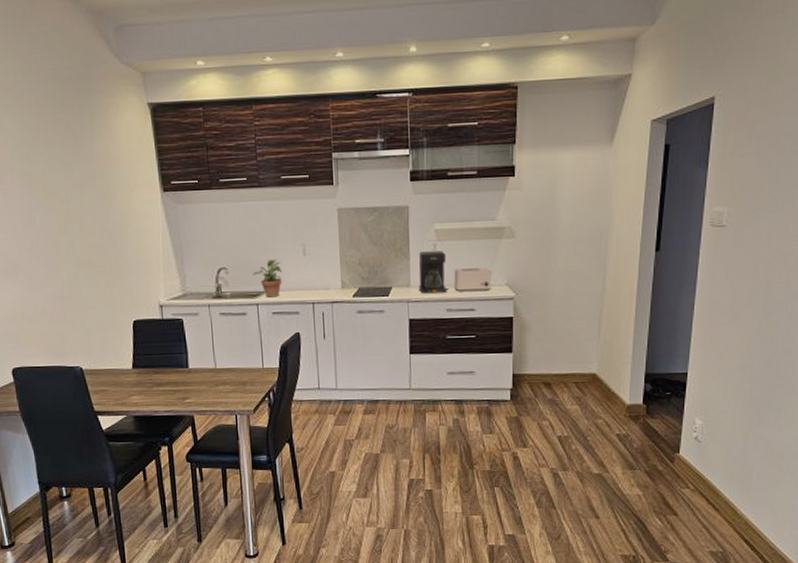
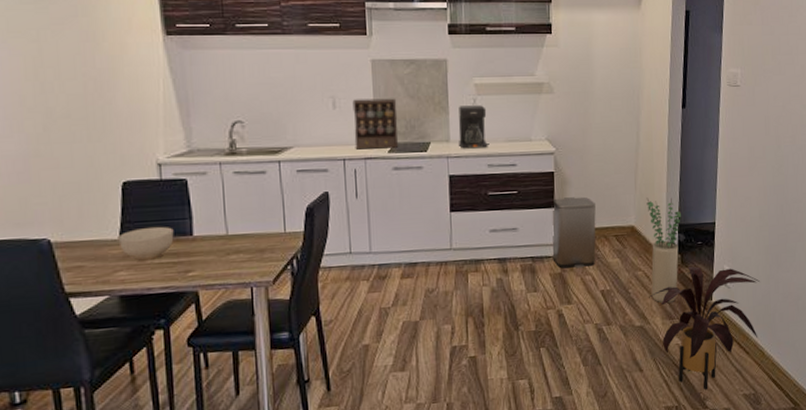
bowl: none [131,359,174,388] -> present [118,226,174,261]
potted plant: present [252,260,283,298] -> none [274,113,310,154]
spice rack: none [320,245,363,294] -> present [352,98,399,150]
toaster: present [454,266,492,292] -> none [494,121,532,147]
pedal bin: none [509,342,555,413] -> present [551,196,596,269]
house plant: none [608,417,736,543] -> present [648,266,760,390]
vase: none [611,345,650,453] -> present [646,197,682,303]

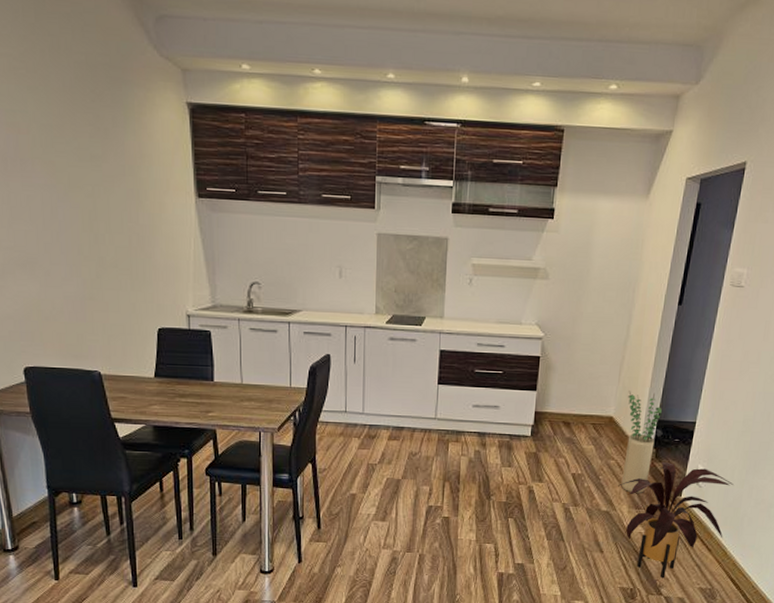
bowl: present [118,226,174,261] -> none [153,369,198,398]
spice rack: present [352,98,399,150] -> none [356,270,398,320]
coffee maker: present [458,105,488,149] -> none [452,284,481,327]
pedal bin: present [551,196,596,269] -> none [529,382,577,451]

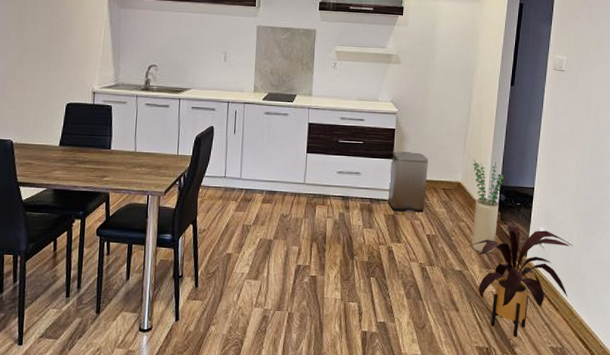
pedal bin: none [529,382,577,451] -> present [387,151,428,213]

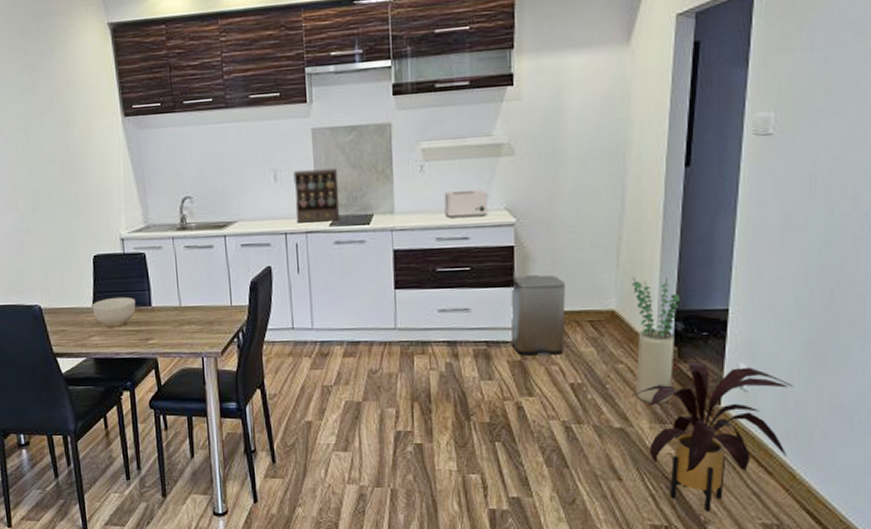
bowl: none [58,139,98,165] -> present [91,296,136,328]
spice rack: none [237,56,274,97] -> present [293,168,341,223]
toaster: none [348,84,380,105] -> present [444,189,488,219]

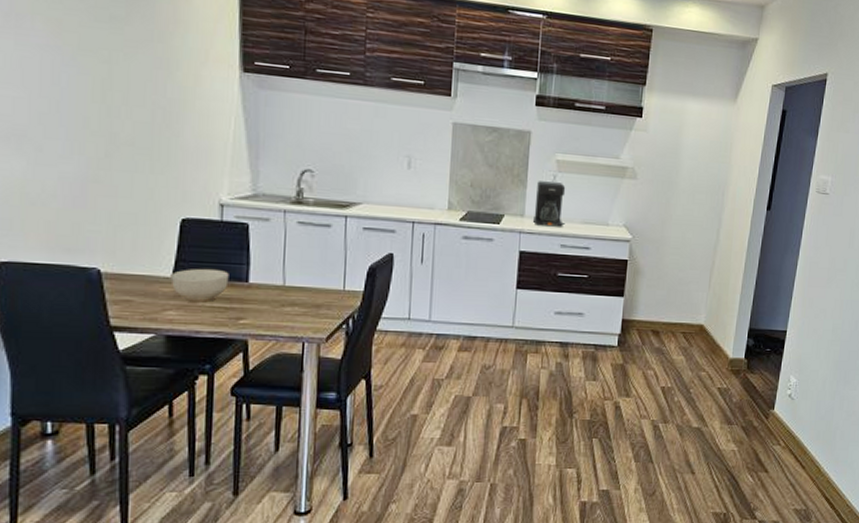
spice rack: present [293,168,341,223] -> none [426,161,475,216]
coffee maker: none [403,172,437,221] -> present [533,181,566,227]
toaster: present [444,189,488,219] -> none [570,202,611,230]
pedal bin: present [510,274,566,357] -> none [616,287,666,362]
house plant: present [631,361,793,512] -> none [709,372,825,501]
vase: present [632,277,681,404] -> none [712,297,754,407]

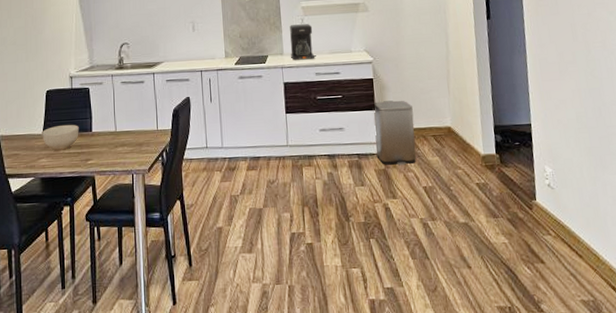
pedal bin: none [616,287,666,362] -> present [373,100,416,166]

